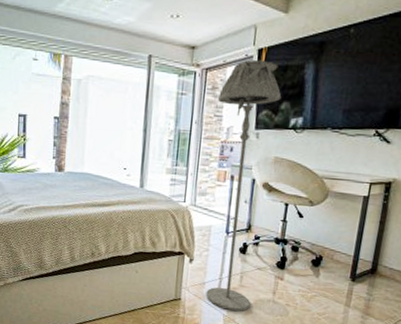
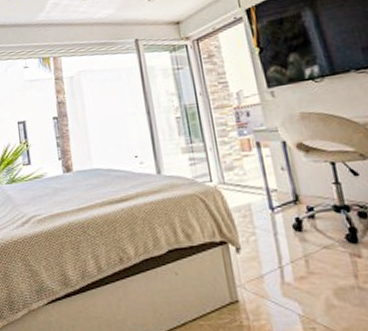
floor lamp: present [205,59,282,311] -> none [217,18,330,307]

